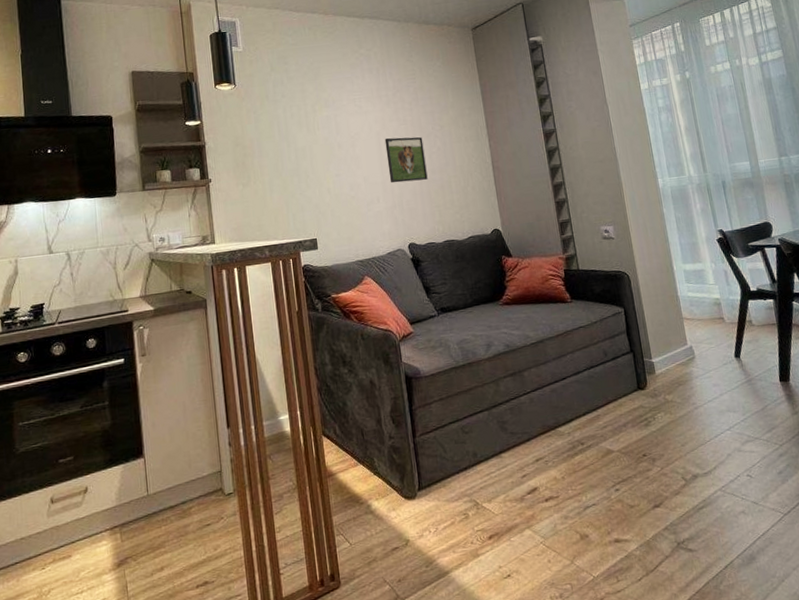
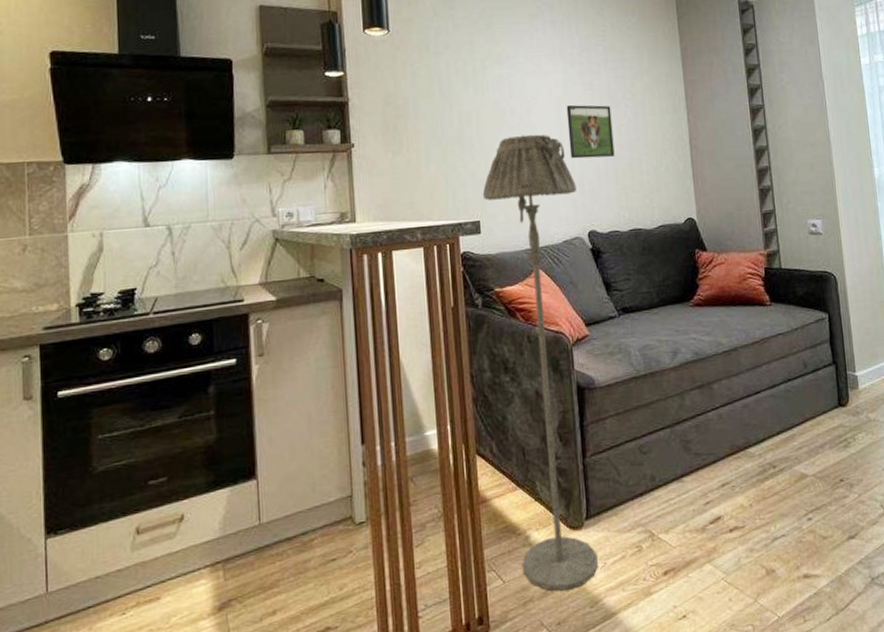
floor lamp: none [318,164,431,553] -> present [482,134,598,592]

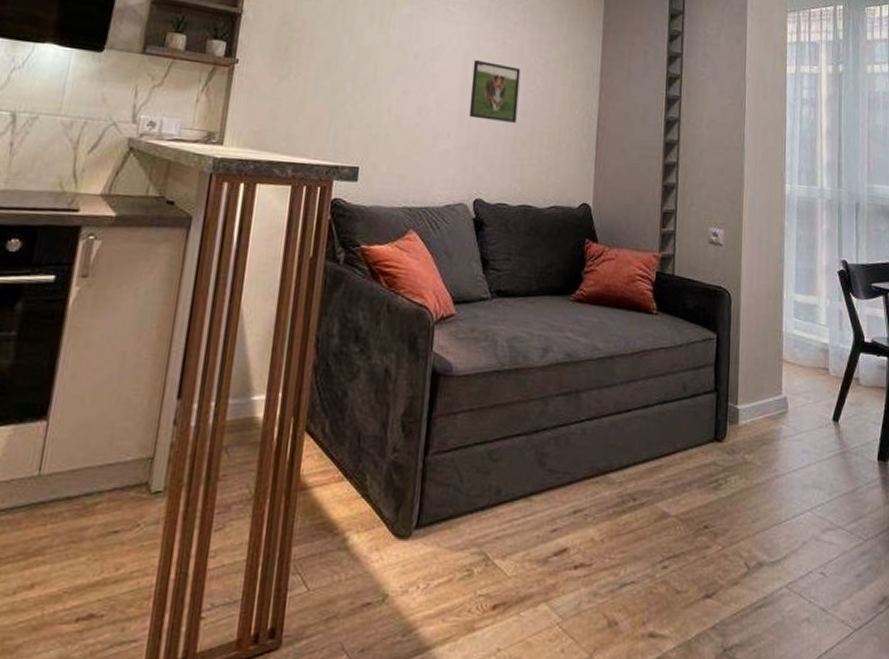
floor lamp: present [482,134,598,592] -> none [332,82,470,612]

